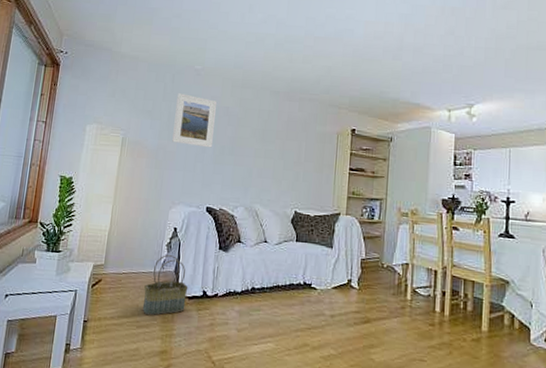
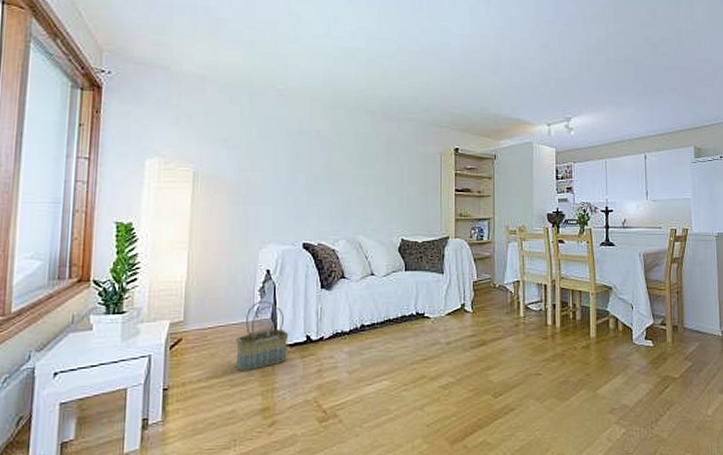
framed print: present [172,93,217,148] -> none [256,117,305,177]

